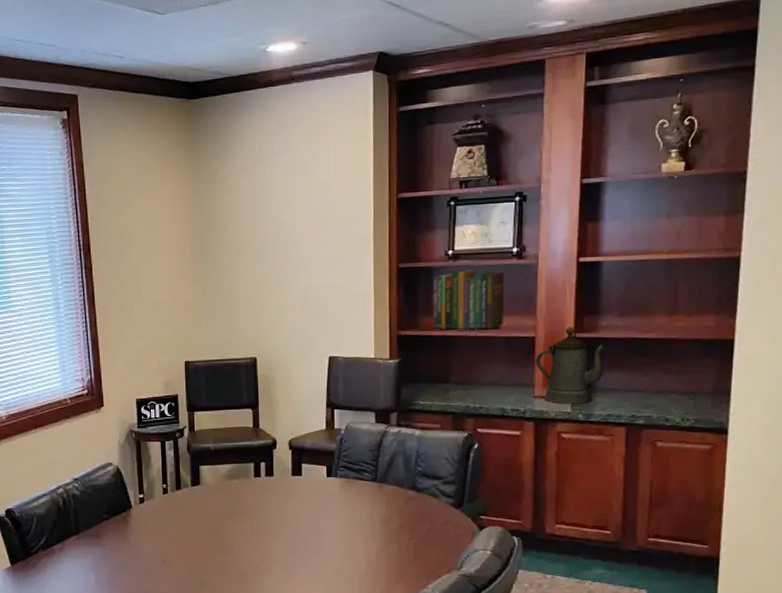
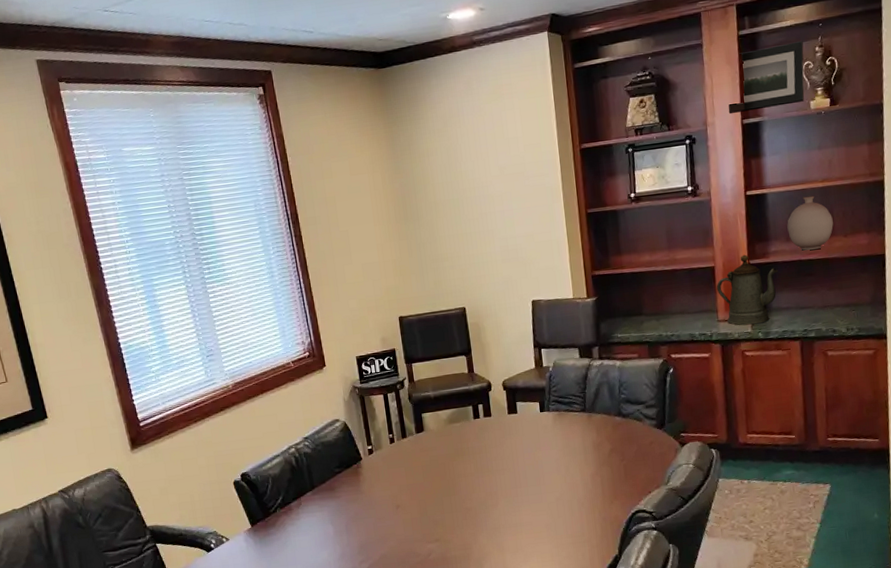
books: present [432,270,505,330] -> none [619,210,686,267]
picture frame: none [566,97,659,172] -> present [728,41,805,115]
decorative vase: none [622,268,676,329] -> present [787,195,833,251]

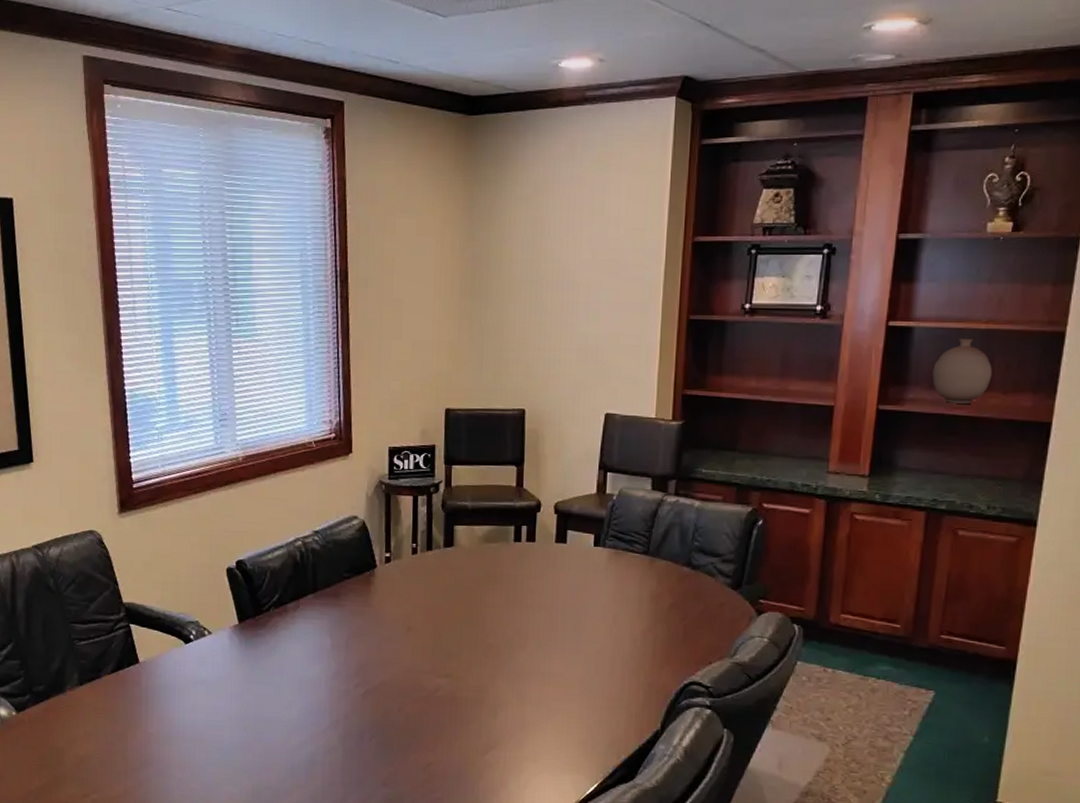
coffee pot: present [716,254,778,326] -> none [832,397,913,483]
picture frame: present [728,41,805,115] -> none [882,148,991,225]

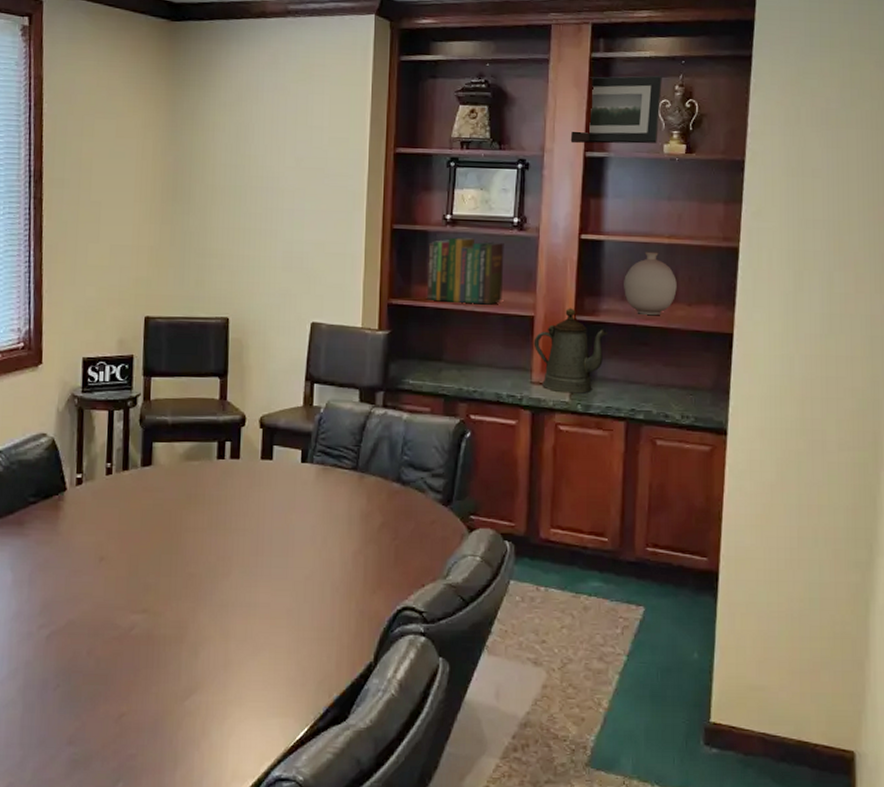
books: none [723,327,806,395] -> present [427,237,504,305]
coffee pot: none [832,397,913,483] -> present [533,308,608,394]
picture frame: none [882,148,991,225] -> present [570,76,662,144]

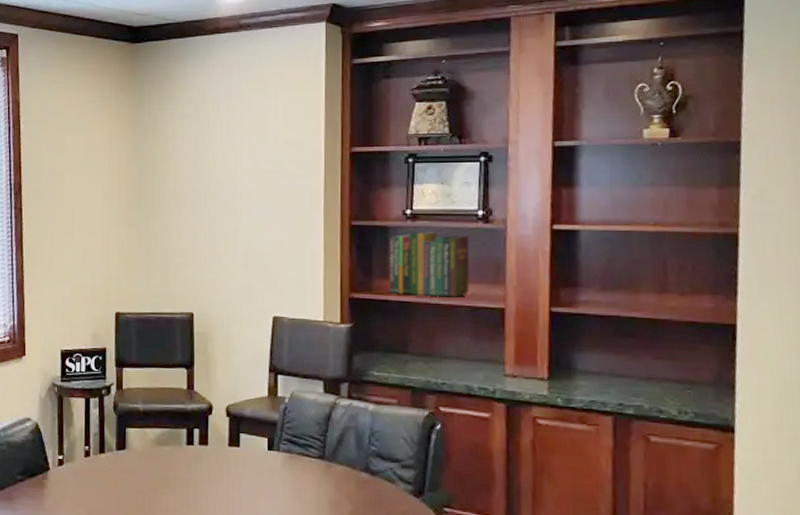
coffee pot: present [533,308,608,394] -> none [505,299,588,387]
picture frame: present [570,76,662,144] -> none [536,60,638,134]
decorative vase: present [624,251,677,316] -> none [604,240,666,307]

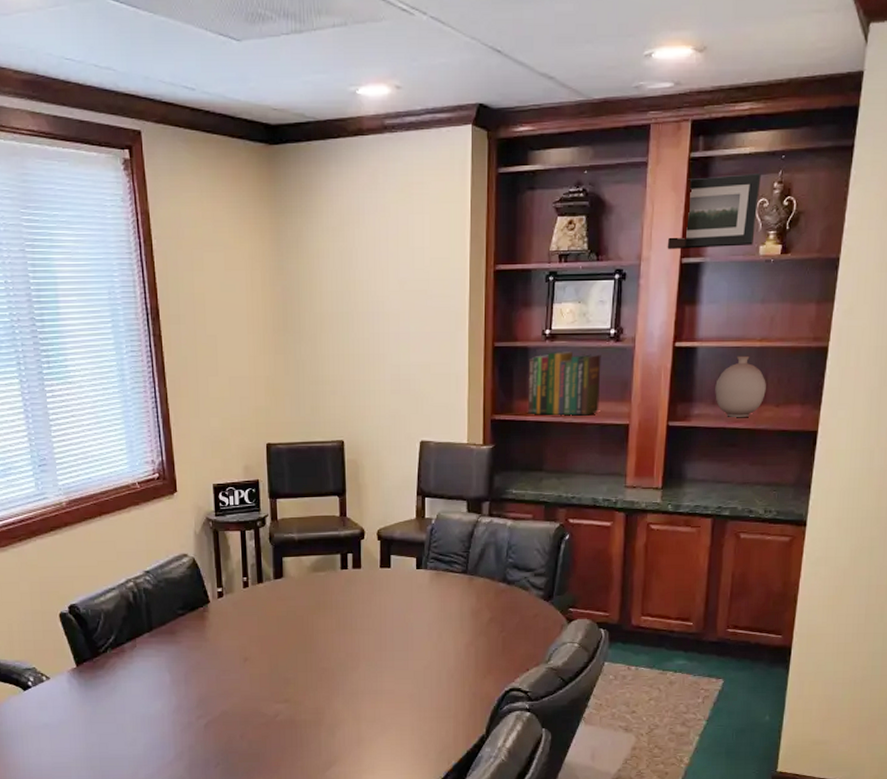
picture frame: none [536,60,638,134] -> present [667,174,761,250]
decorative vase: none [604,240,666,307] -> present [715,355,766,418]

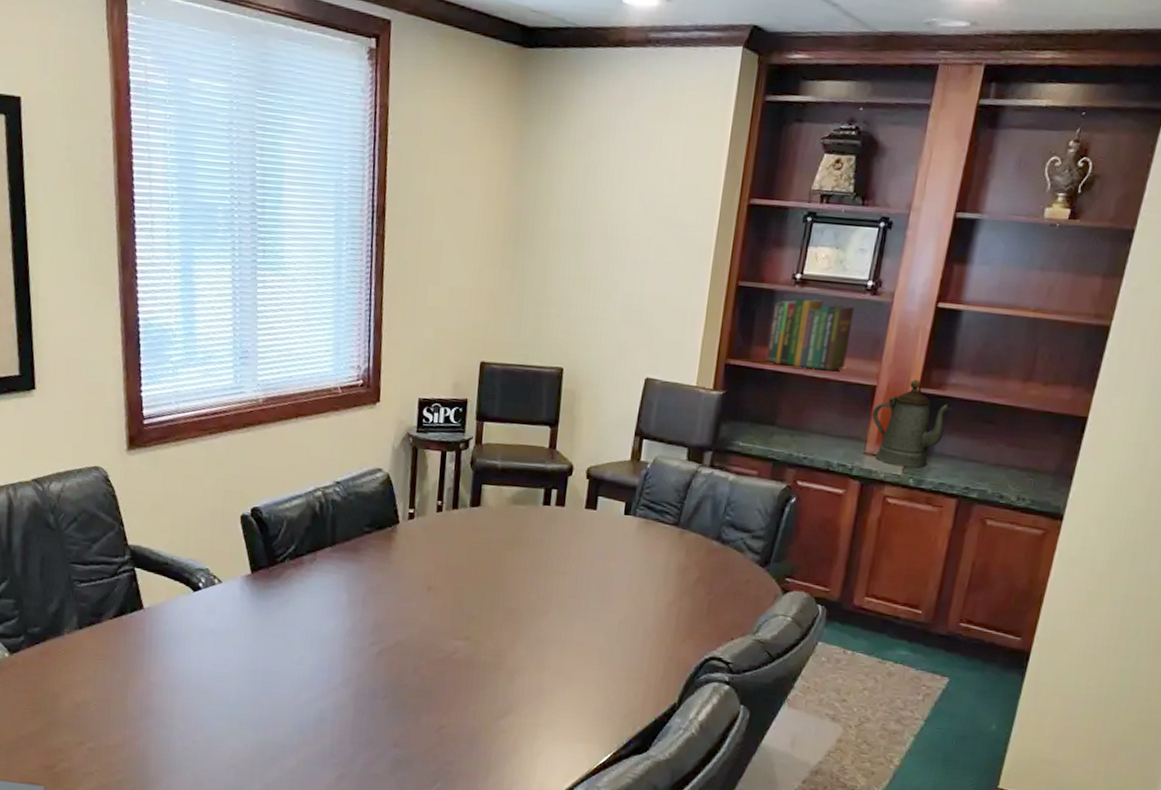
coffee pot: none [628,414,699,495] -> present [872,379,953,468]
picture frame: present [667,174,761,250] -> none [941,127,1056,207]
decorative vase: present [715,355,766,418] -> none [976,325,1036,394]

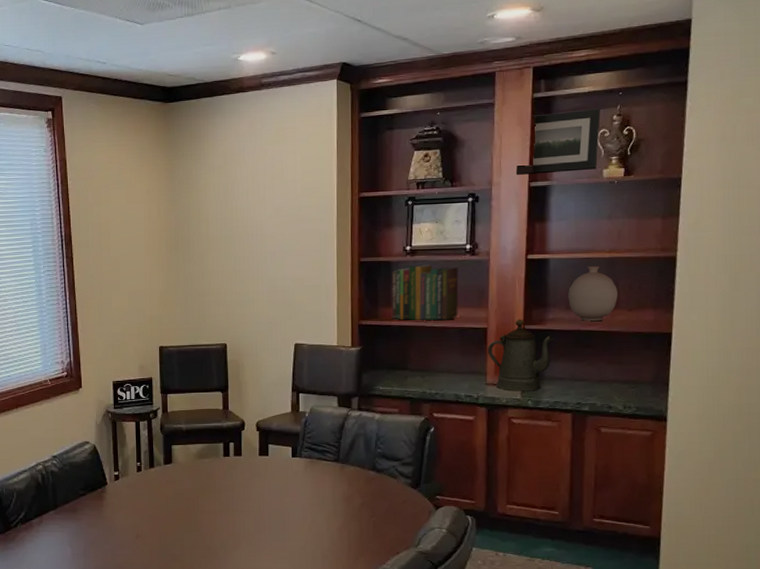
picture frame: none [941,127,1056,207] -> present [515,108,601,176]
decorative vase: none [976,325,1036,394] -> present [568,265,618,322]

